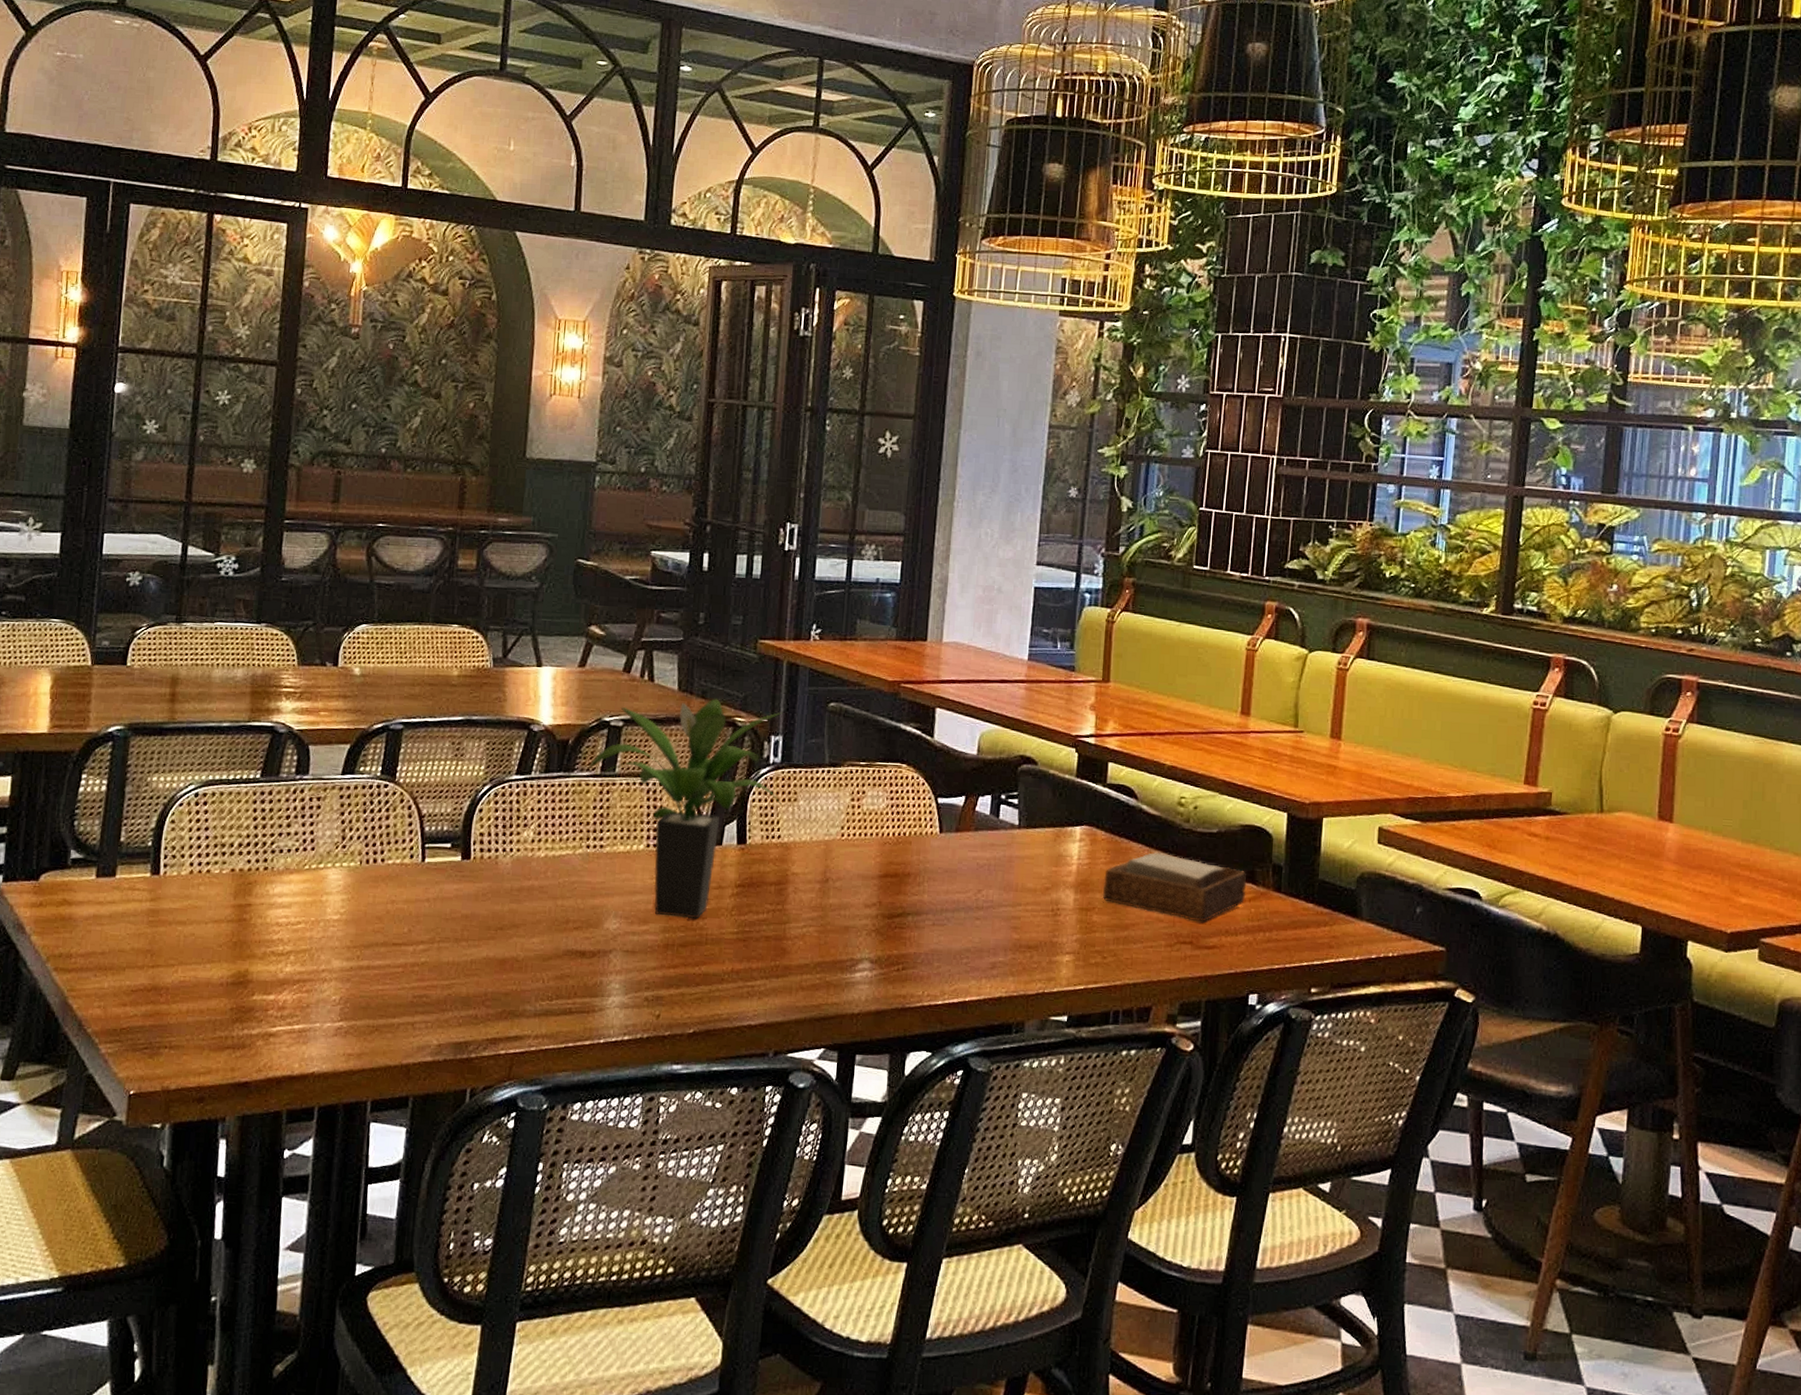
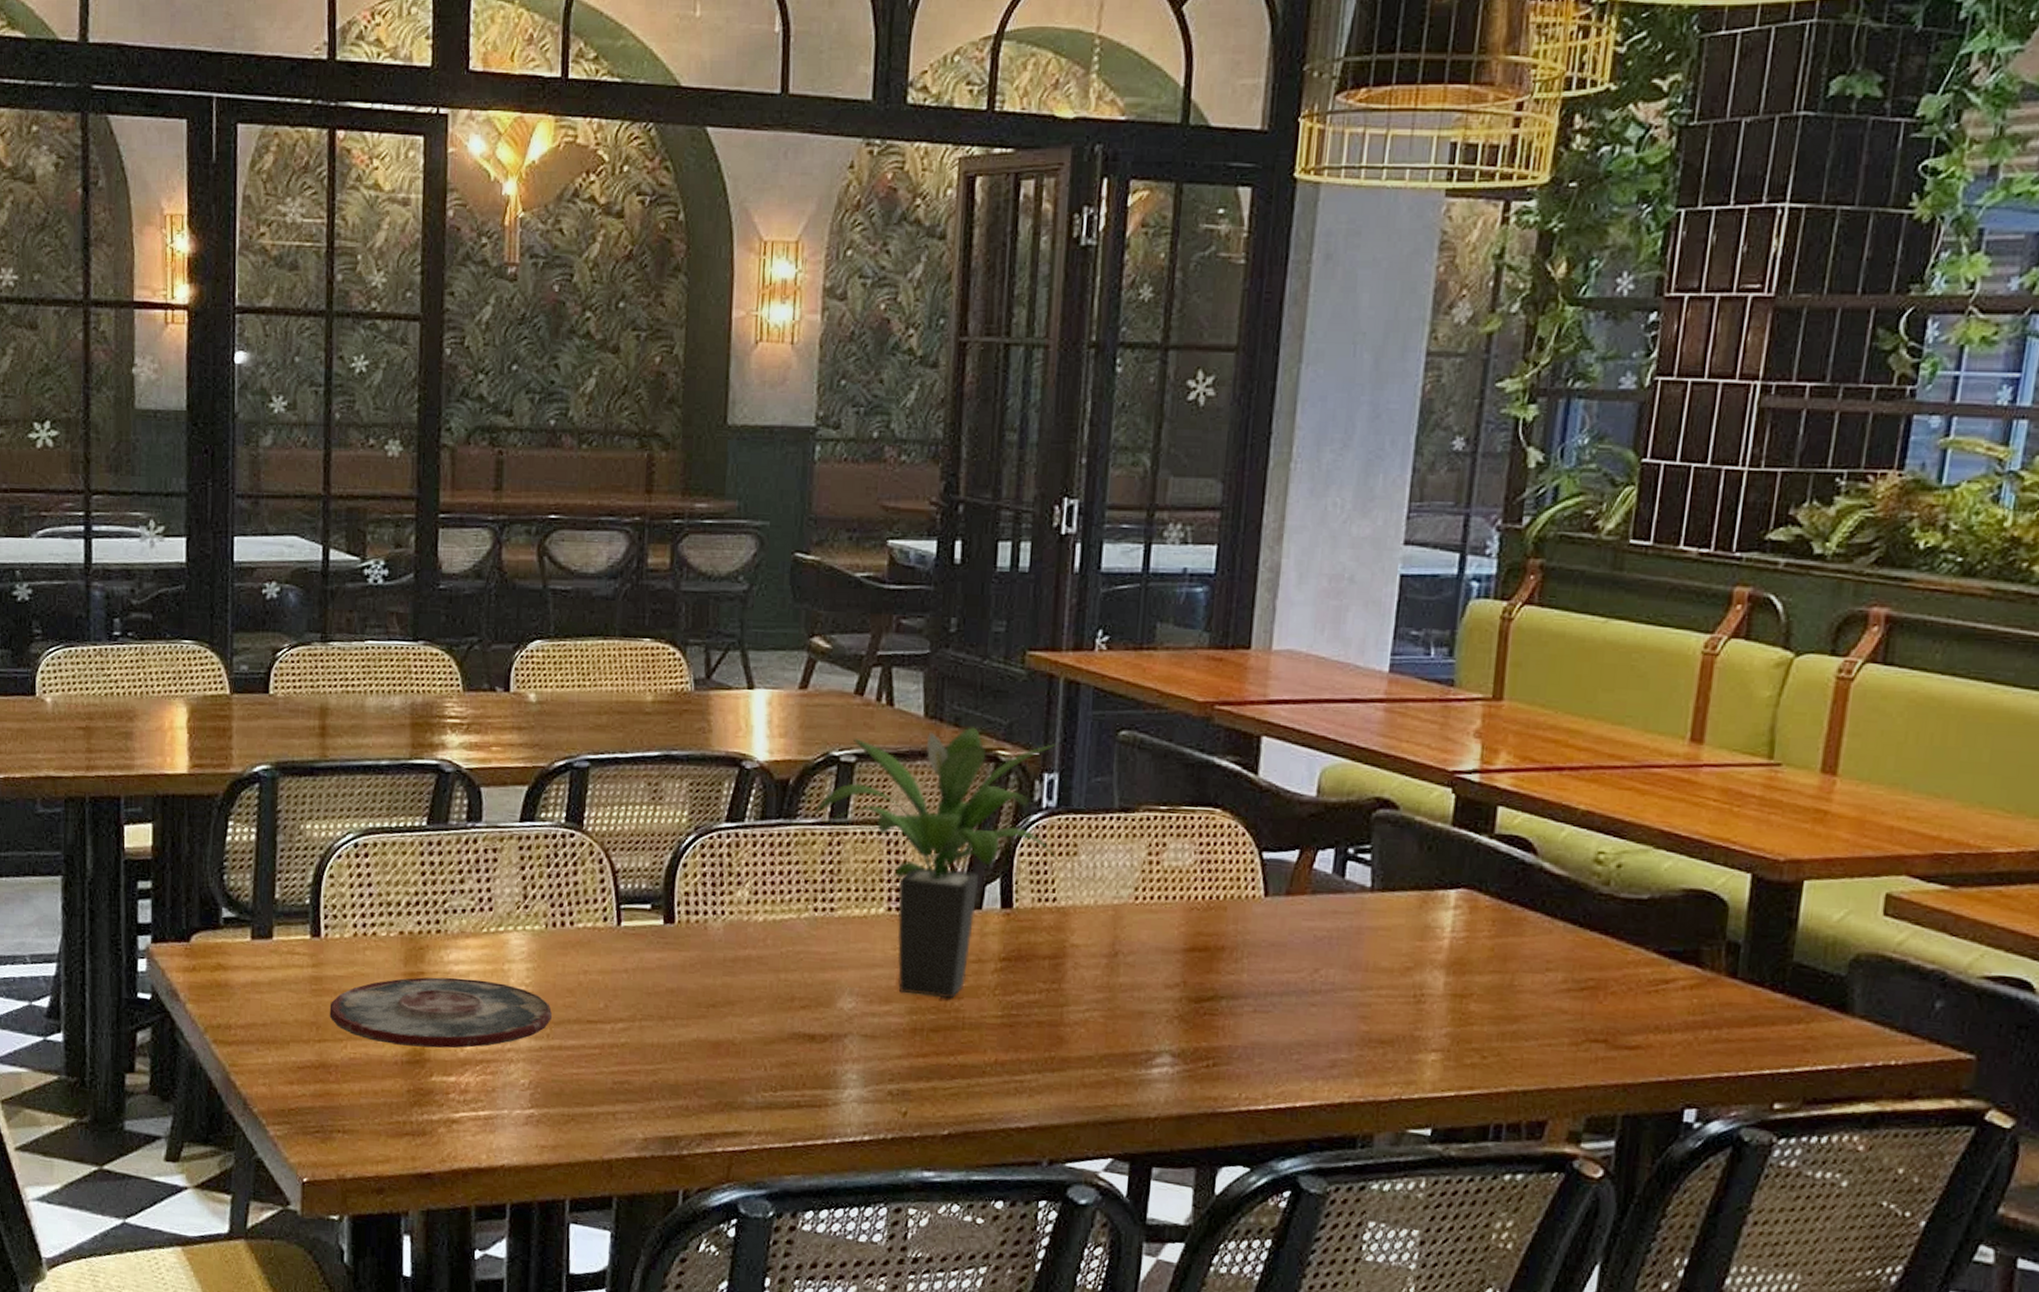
plate: none [163,908,362,971] -> present [329,977,552,1048]
napkin holder: present [1102,852,1247,922] -> none [1483,923,1688,1015]

